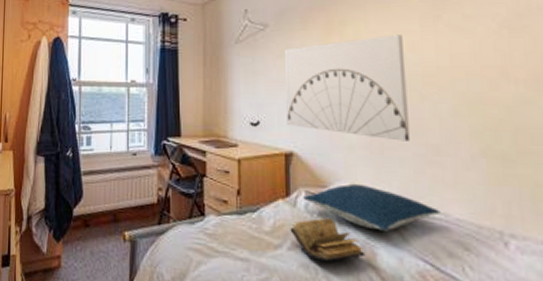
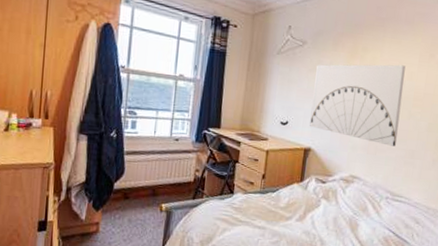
book: present [290,217,366,263] -> none [299,198,351,231]
pillow: present [303,184,440,231] -> none [313,175,406,209]

